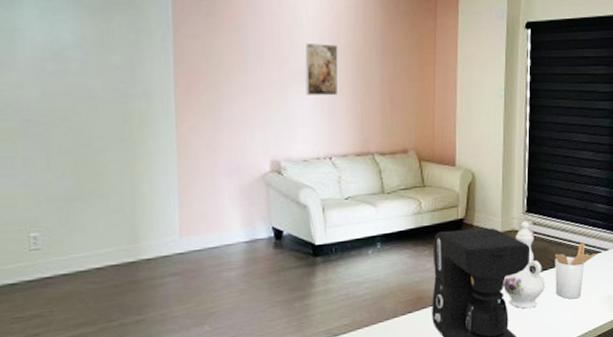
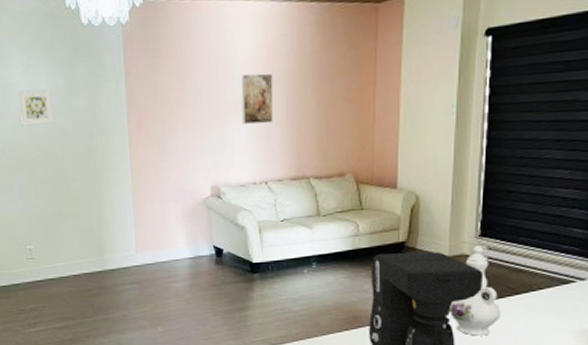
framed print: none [28,39,79,82] -> present [18,89,55,126]
utensil holder: present [555,242,596,300] -> none [513,270,569,330]

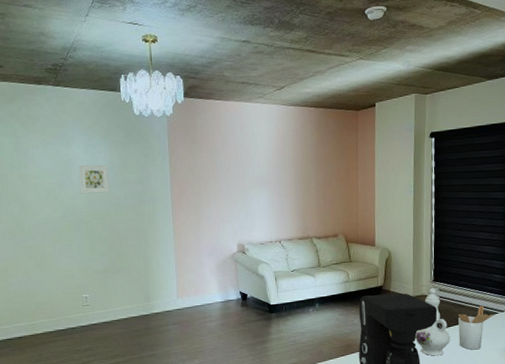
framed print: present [241,73,274,124] -> none [260,158,285,196]
utensil holder: none [513,270,569,330] -> present [458,305,494,350]

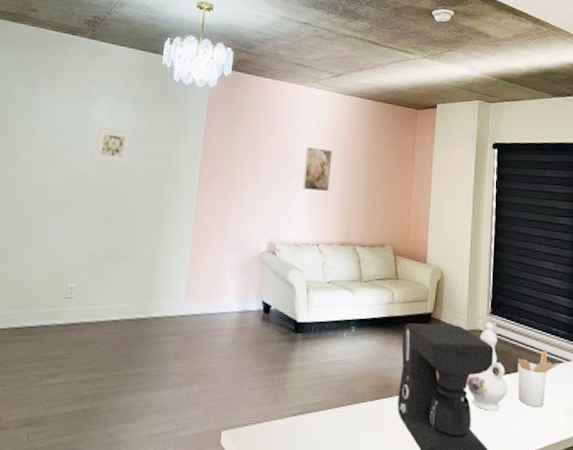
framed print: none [260,158,285,196] -> present [303,147,332,192]

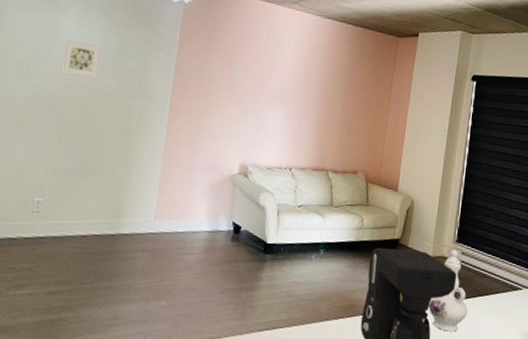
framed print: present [303,147,332,192] -> none [278,71,310,117]
utensil holder: present [518,350,559,407] -> none [476,277,518,330]

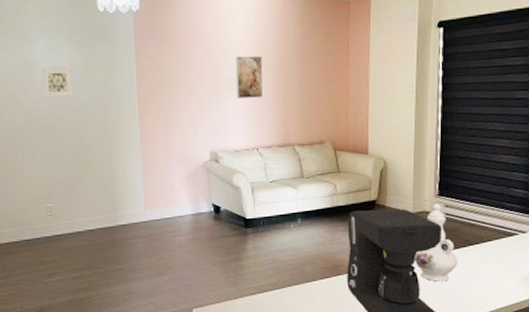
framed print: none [278,71,310,117] -> present [235,55,263,99]

